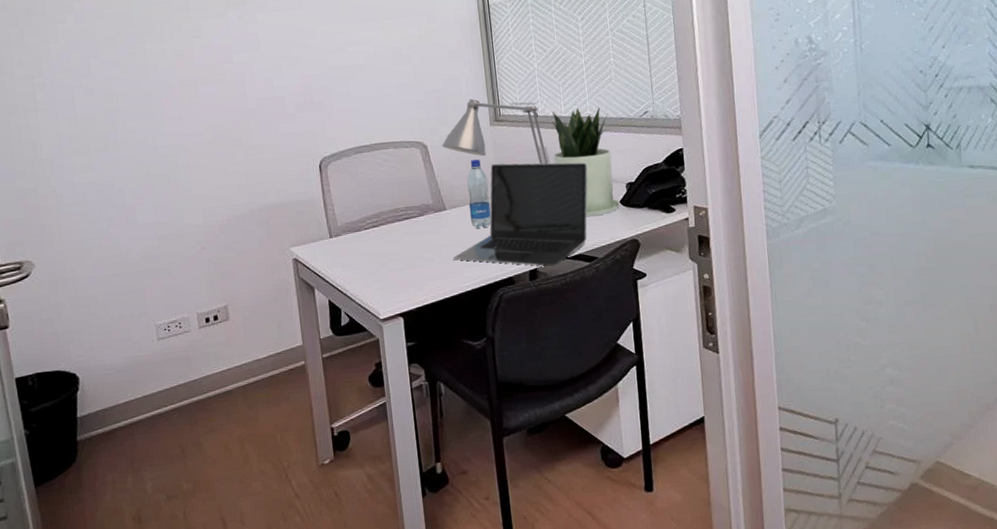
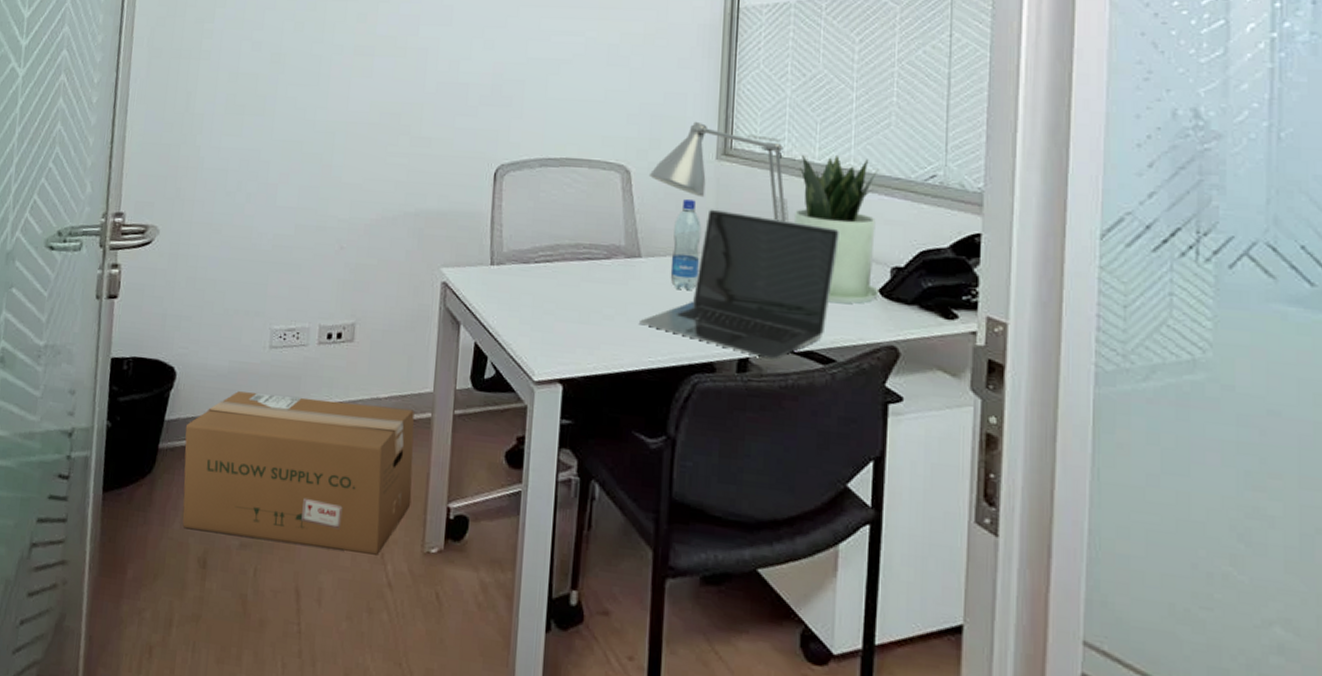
box: none [97,362,302,498] -> present [182,391,415,555]

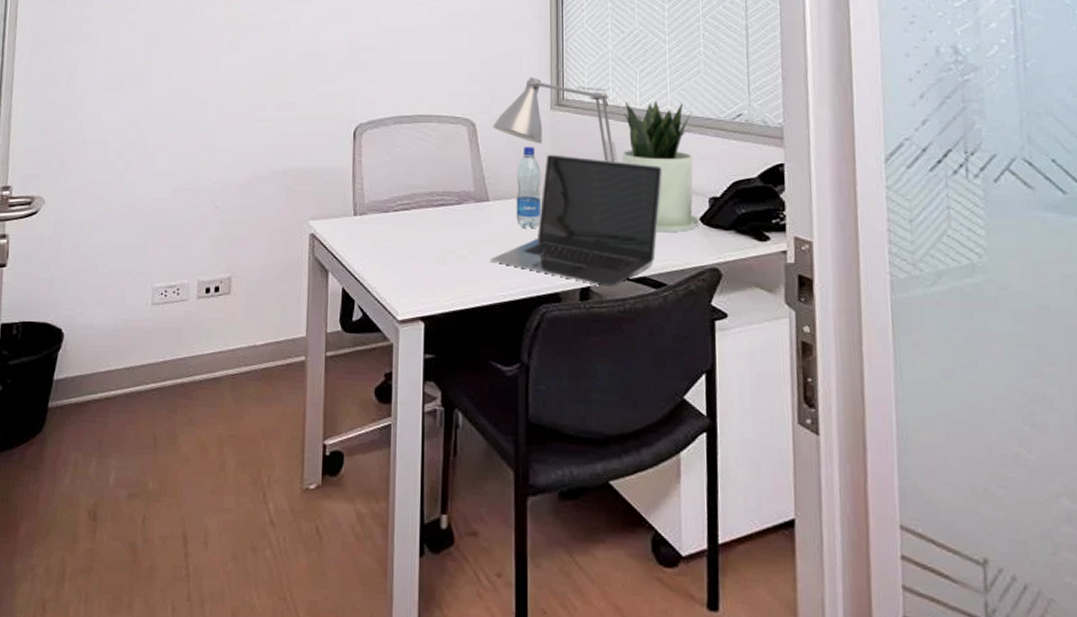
box: present [182,391,415,555] -> none [73,347,290,495]

